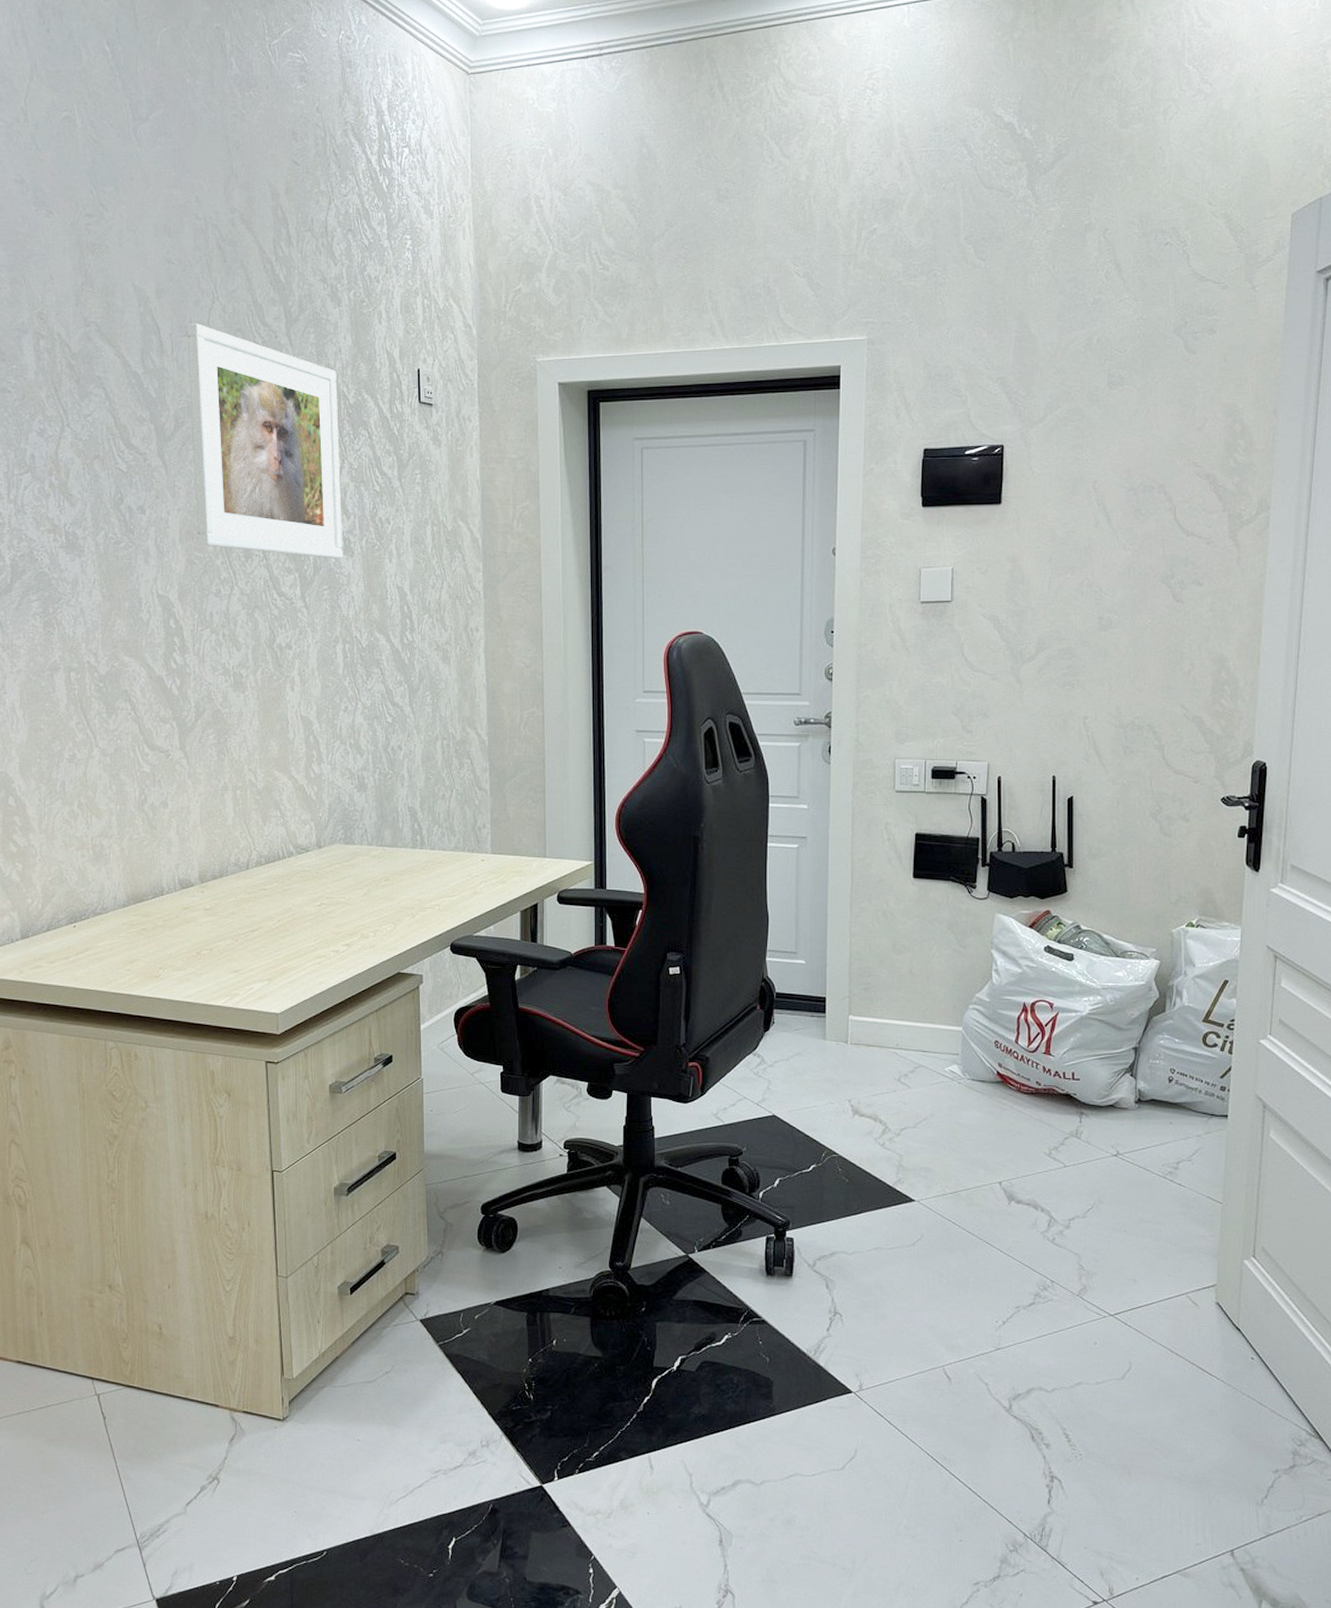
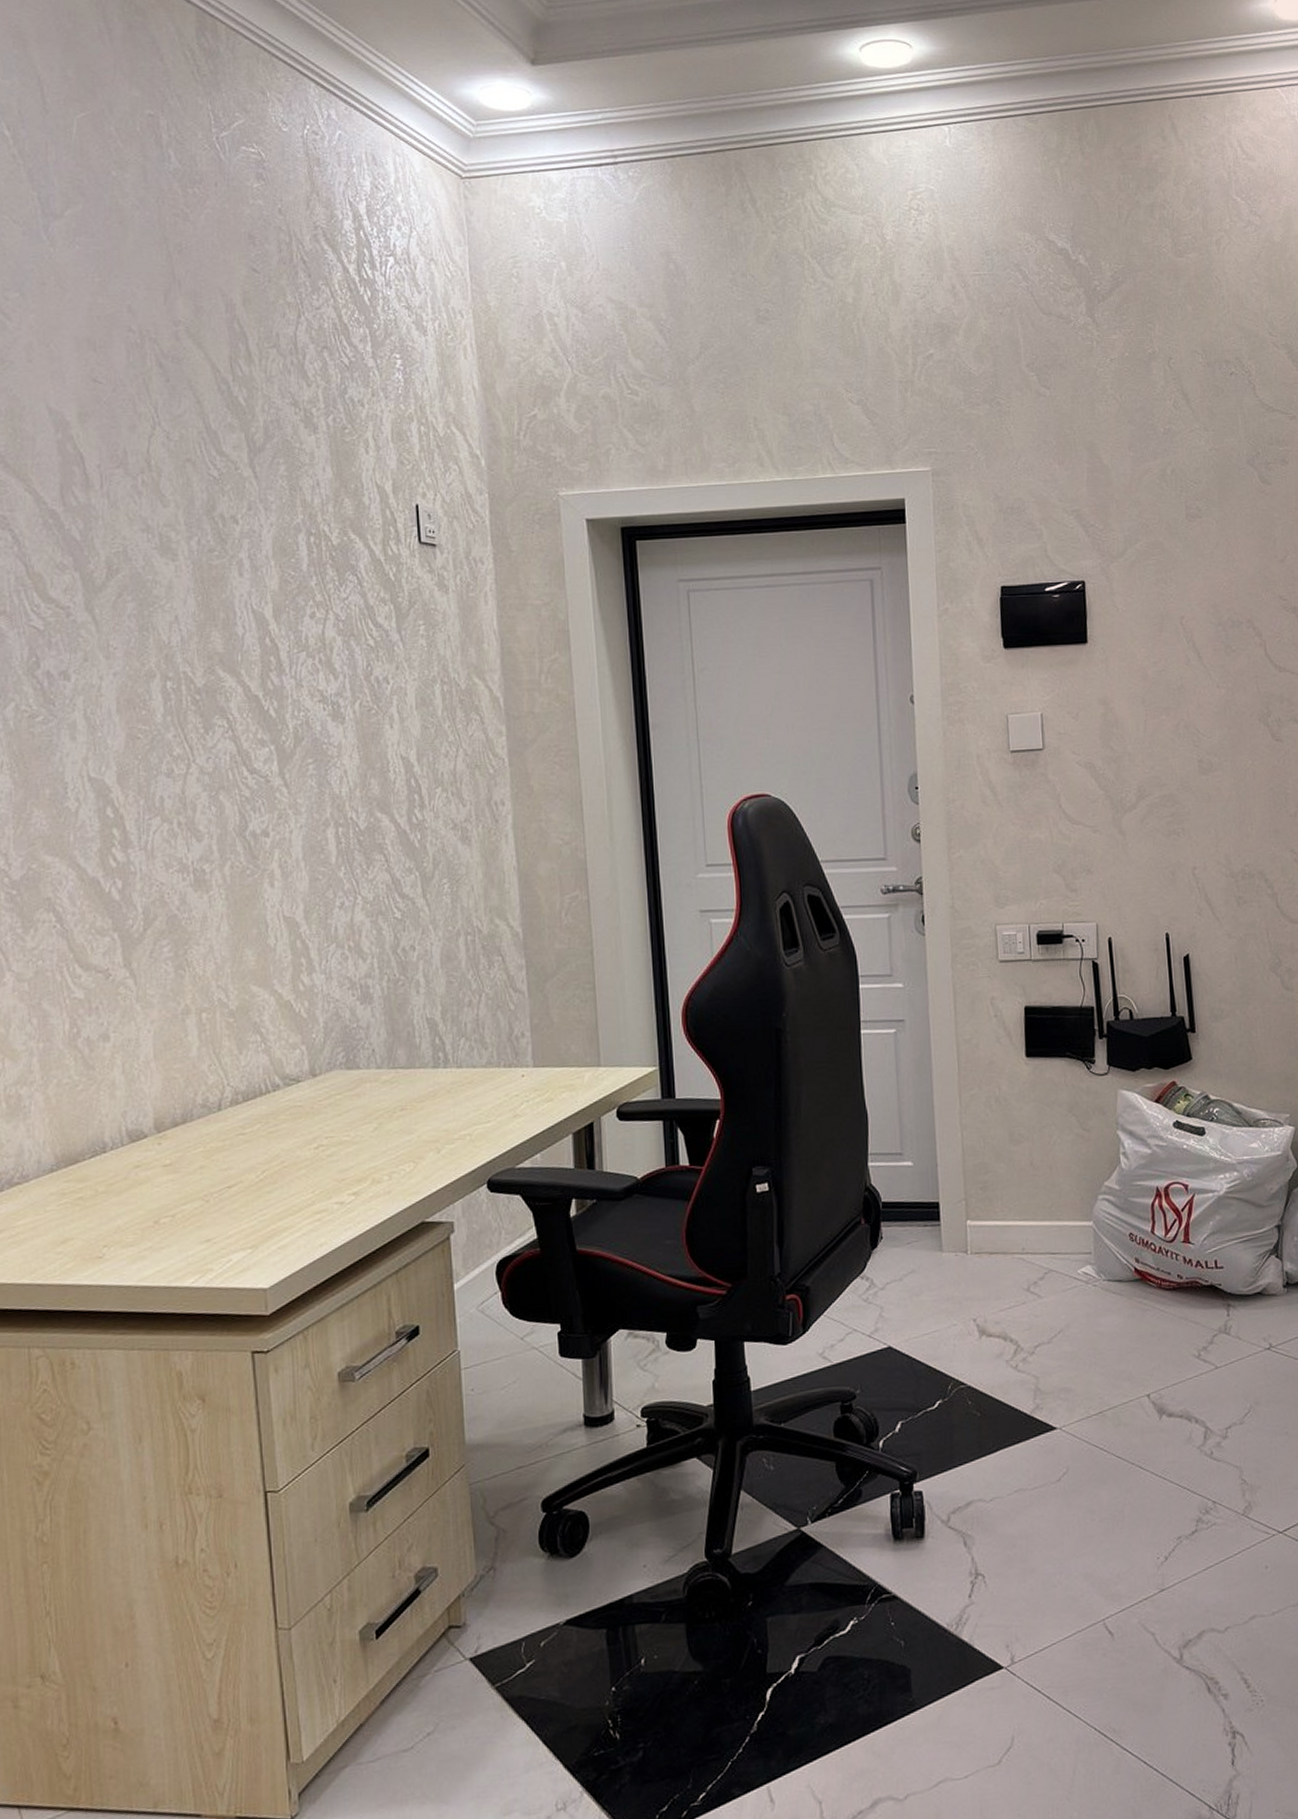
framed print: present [187,323,343,559] -> none [120,453,331,727]

